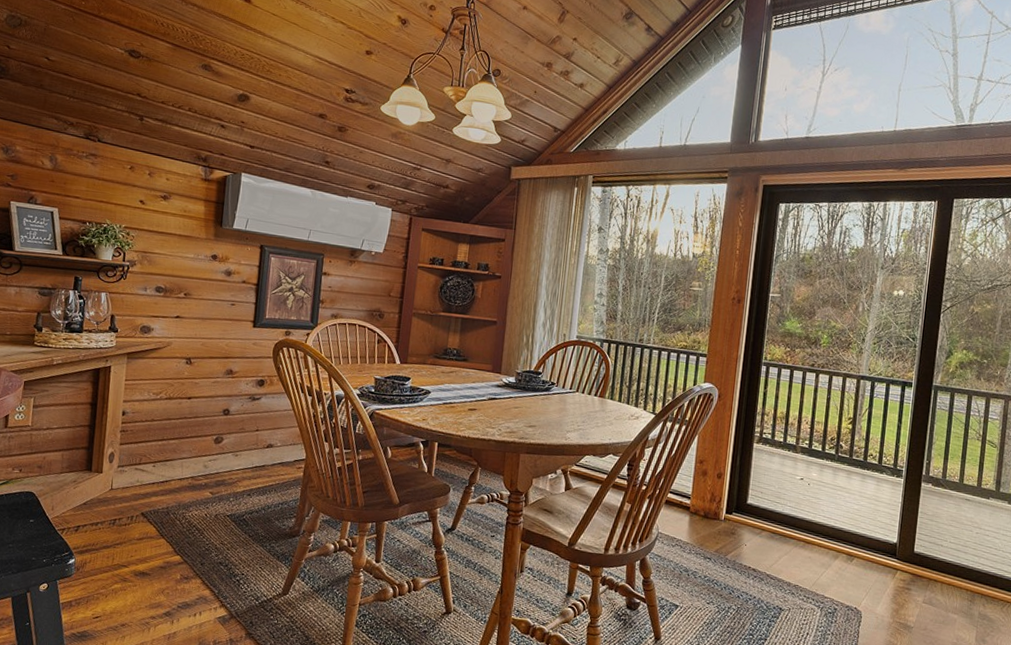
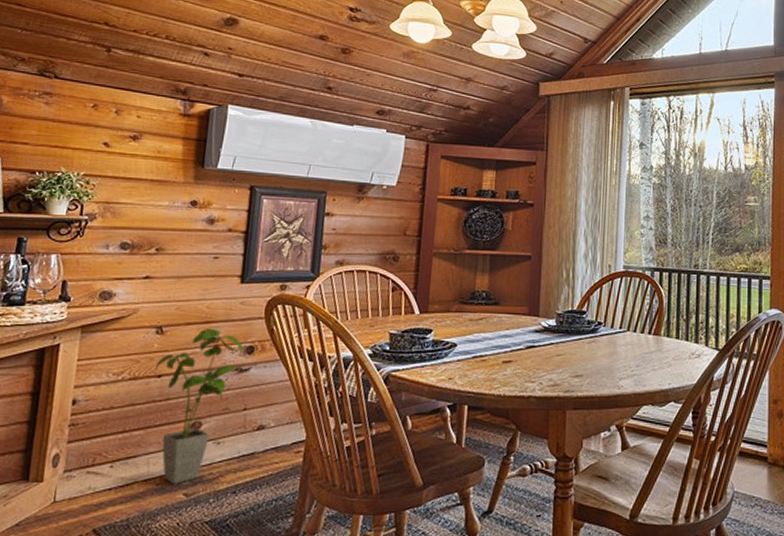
house plant: none [186,362,256,484] -> present [156,328,244,484]

